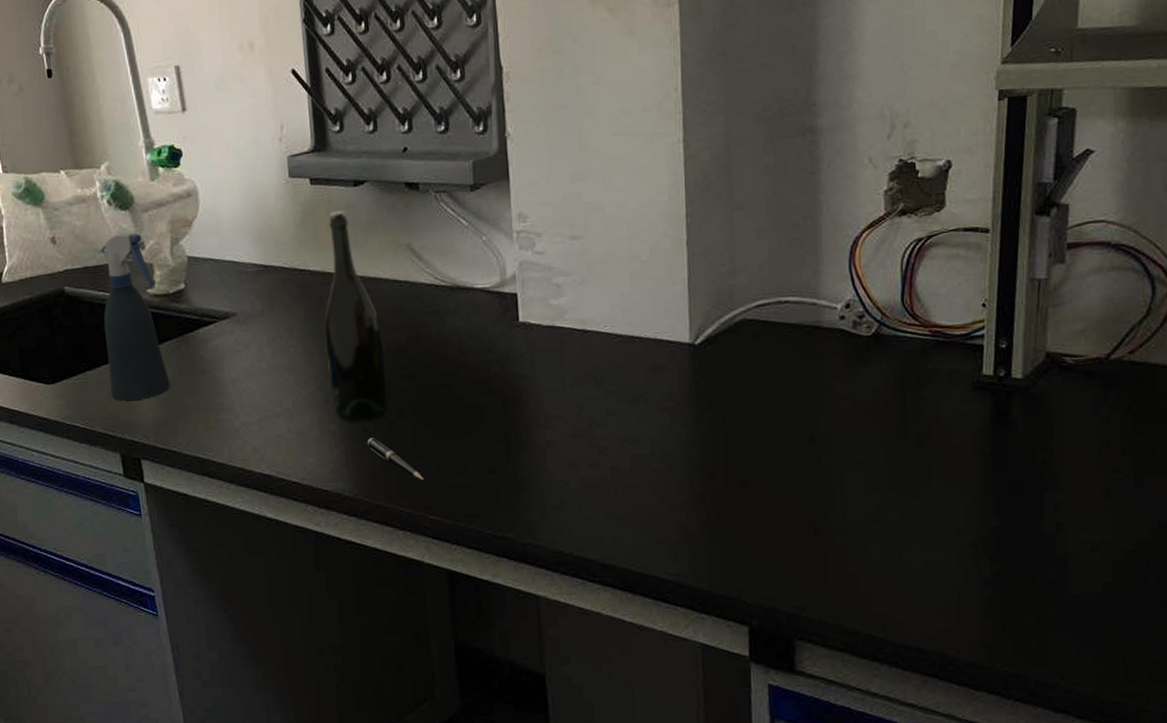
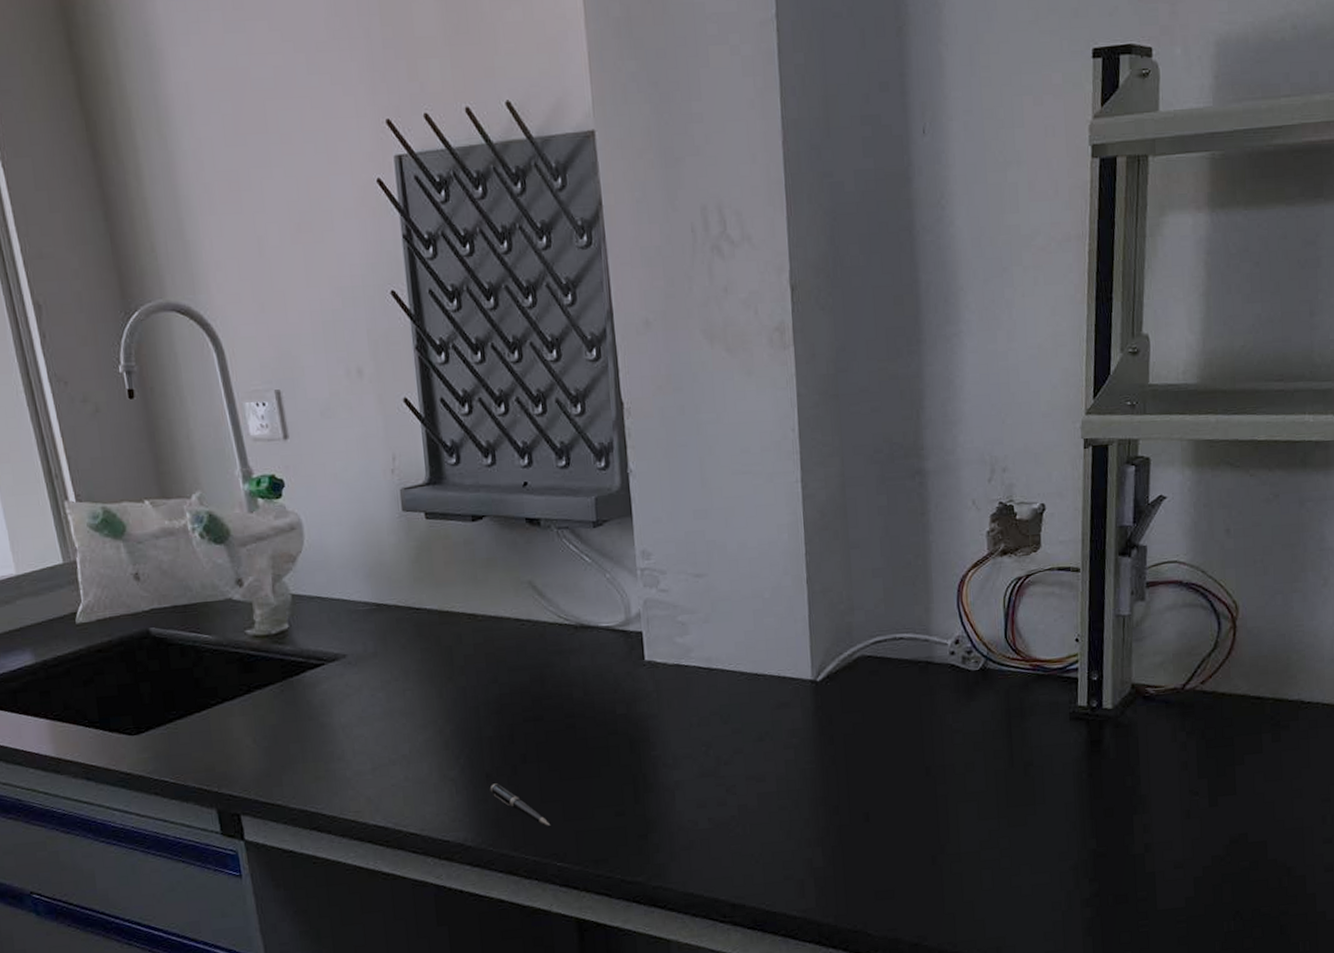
spray bottle: present [96,232,170,401] -> none [187,568,273,752]
bottle: present [323,210,388,423] -> none [441,546,512,768]

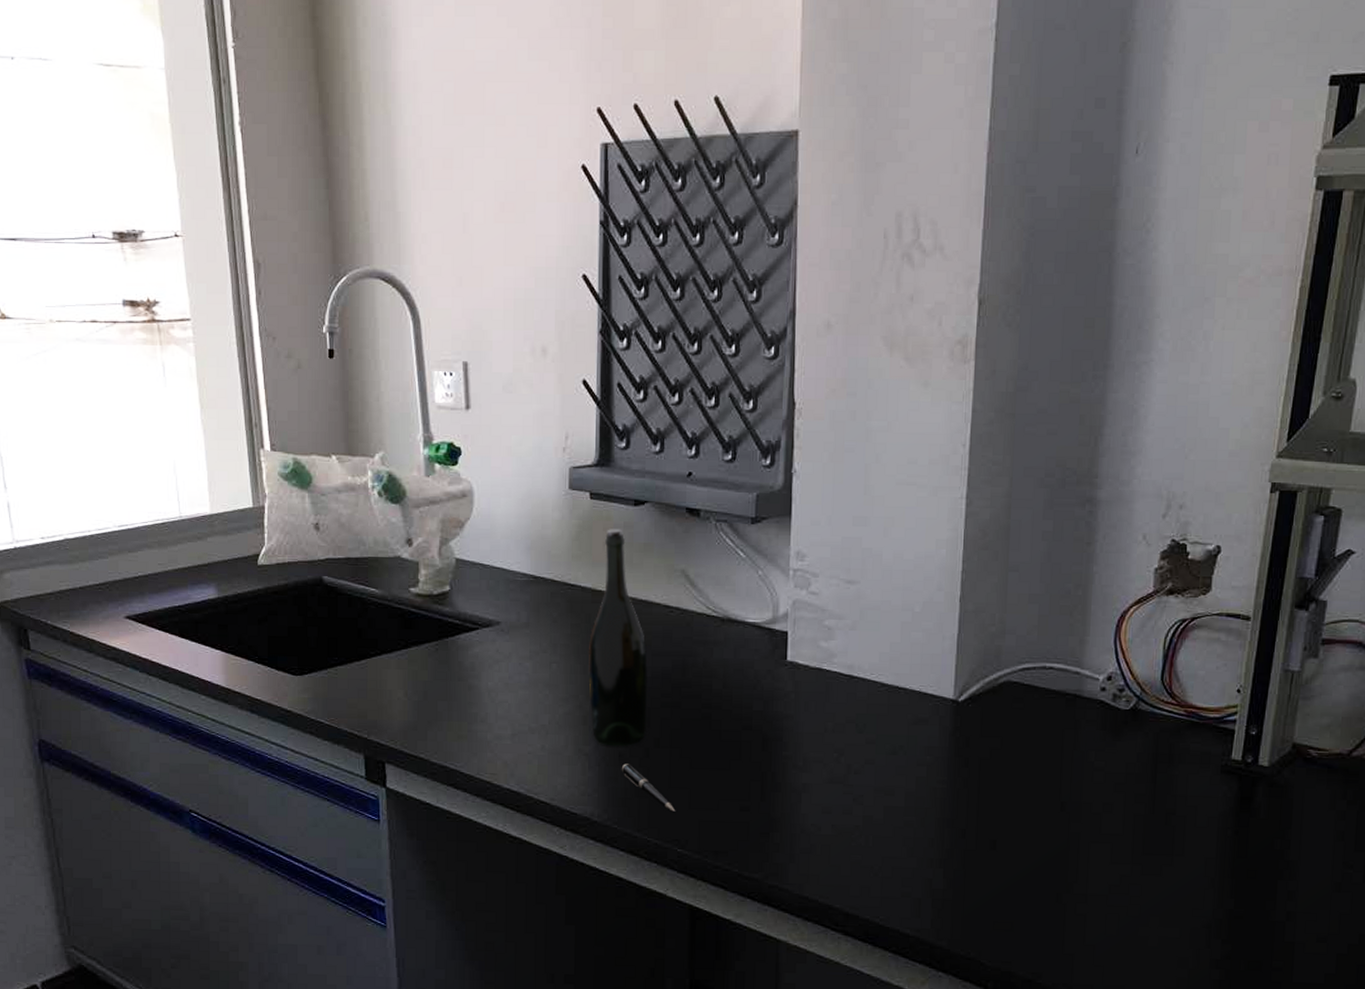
bottle: none [441,546,512,768] -> present [588,529,648,747]

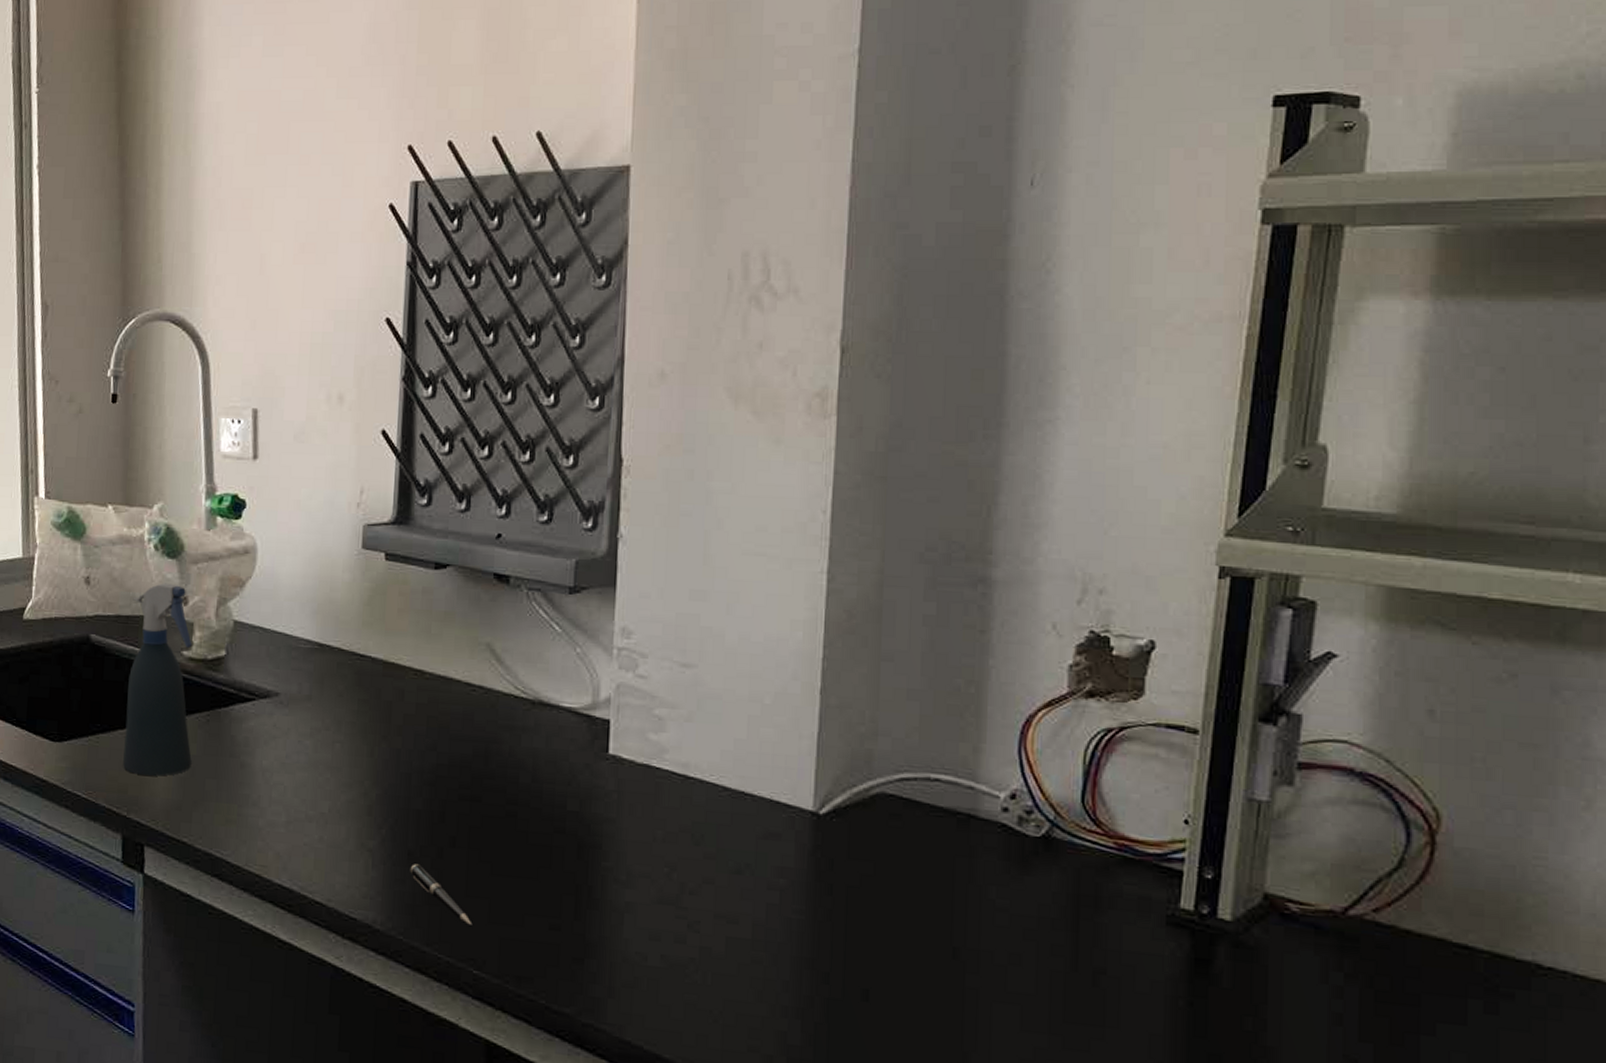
spray bottle: none [361,526,424,701] -> present [123,583,192,776]
bottle: present [588,529,648,747] -> none [376,594,444,844]

